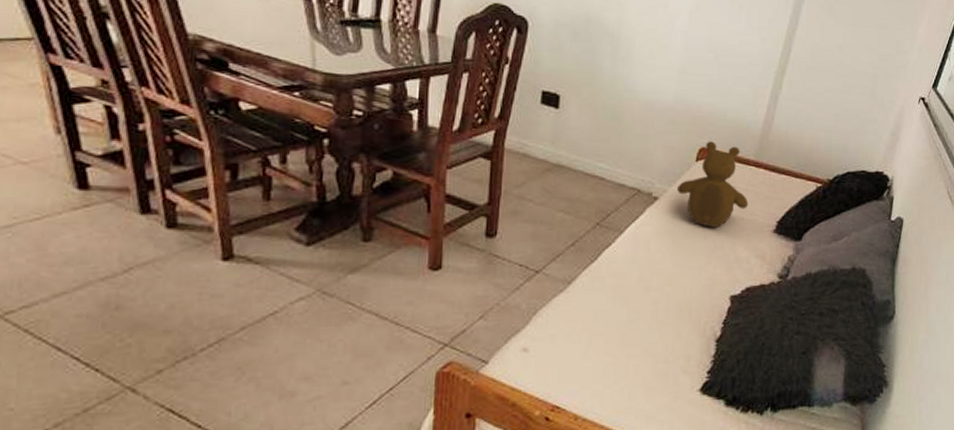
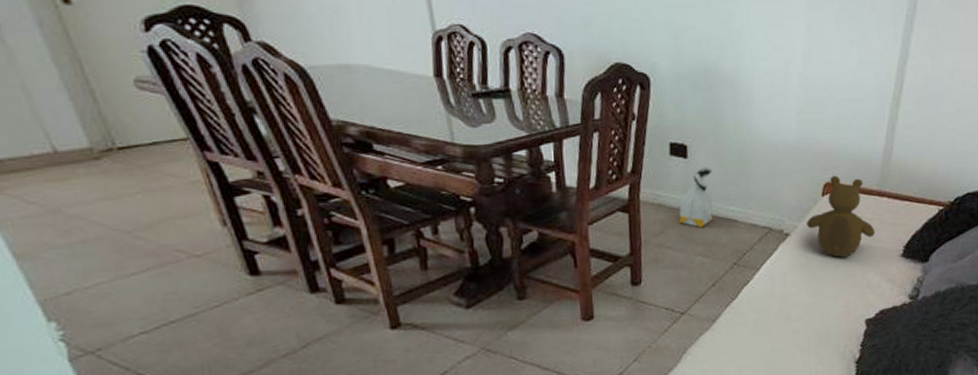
bag: none [542,119,585,183] -> present [678,167,714,228]

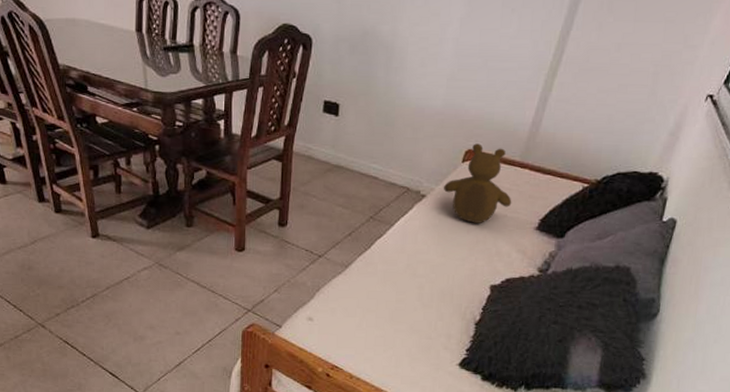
bag: present [678,167,714,228] -> none [324,125,361,182]

